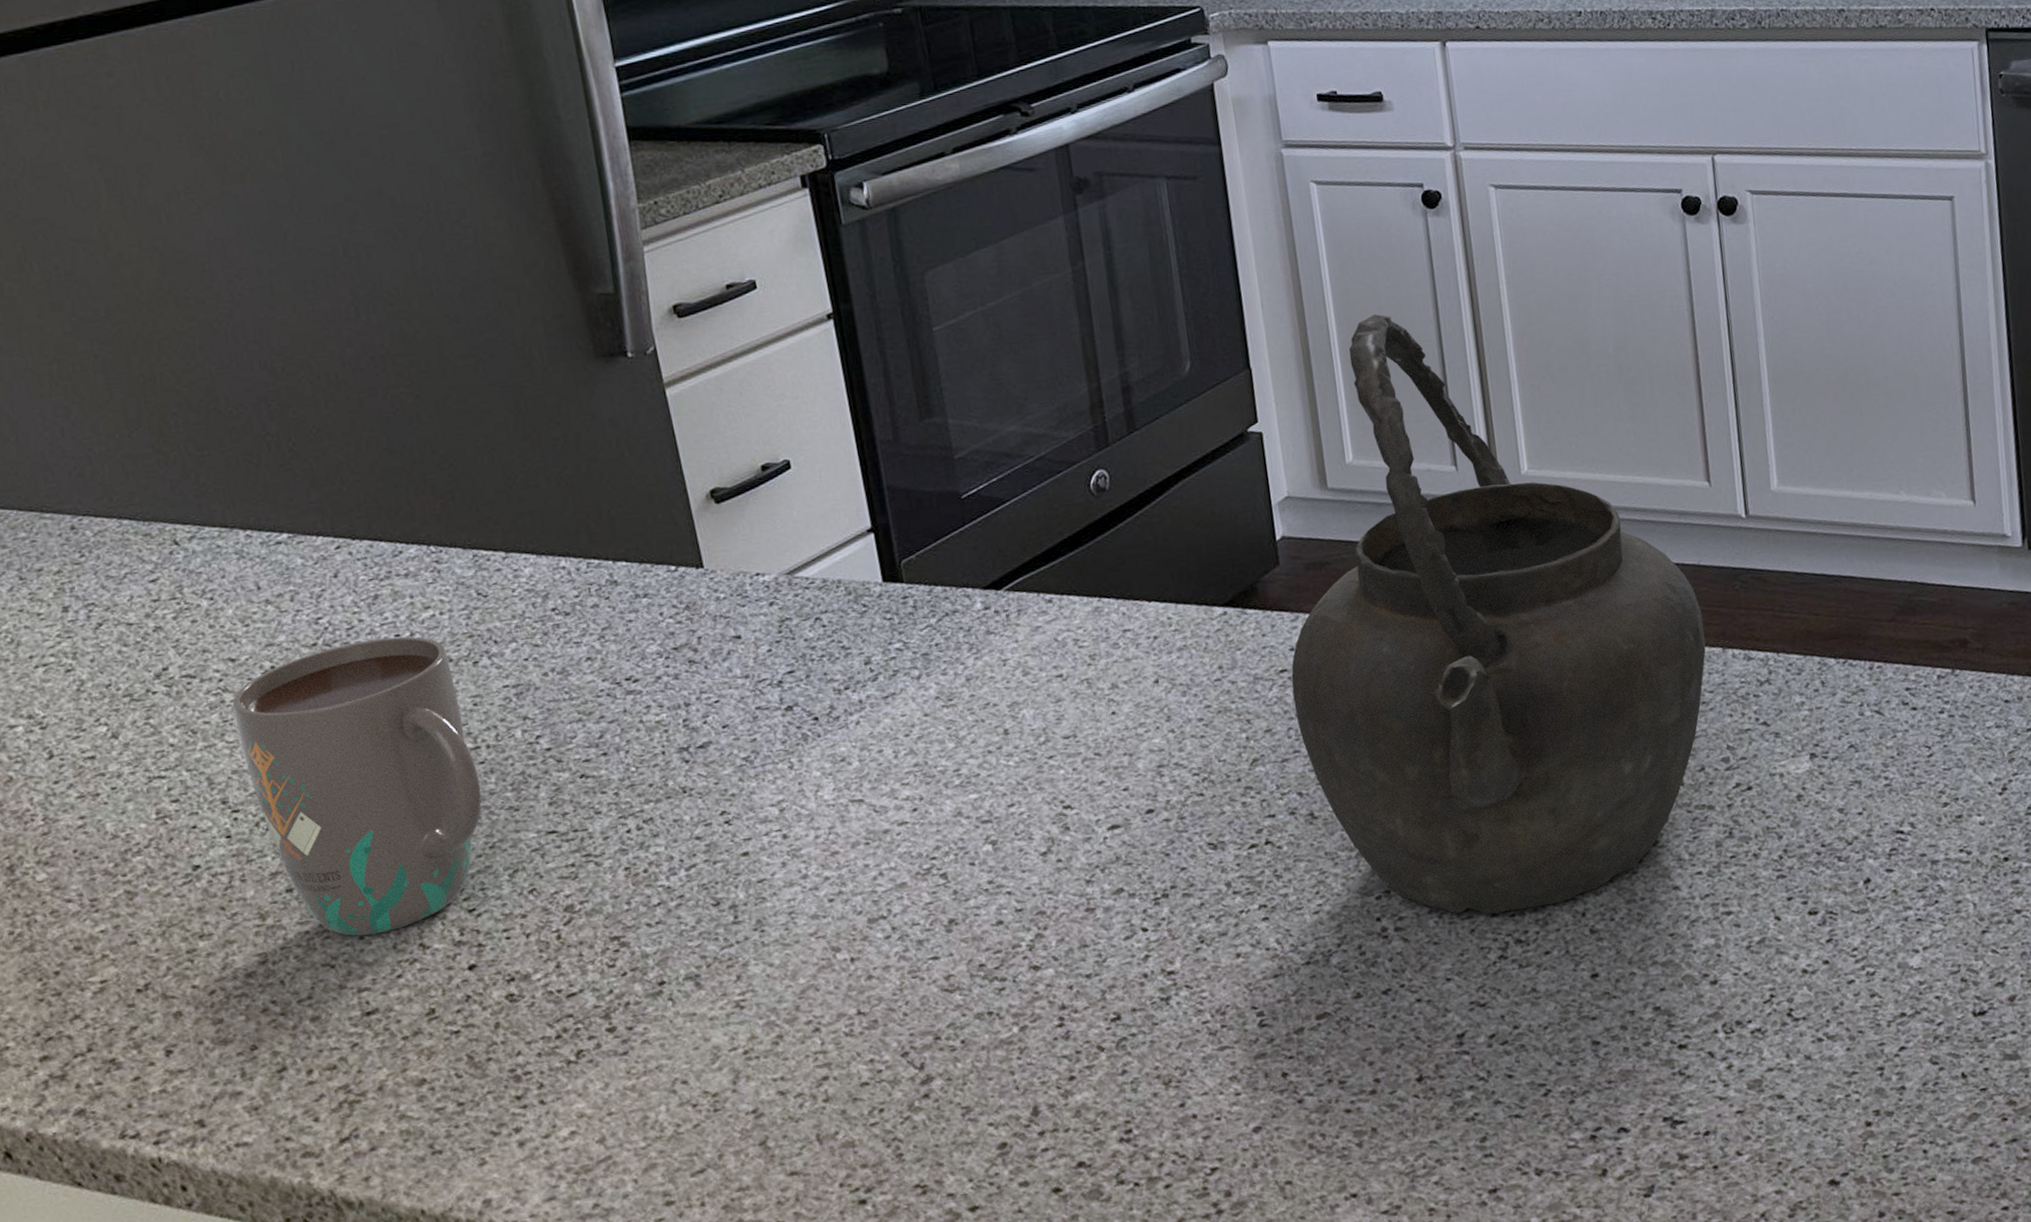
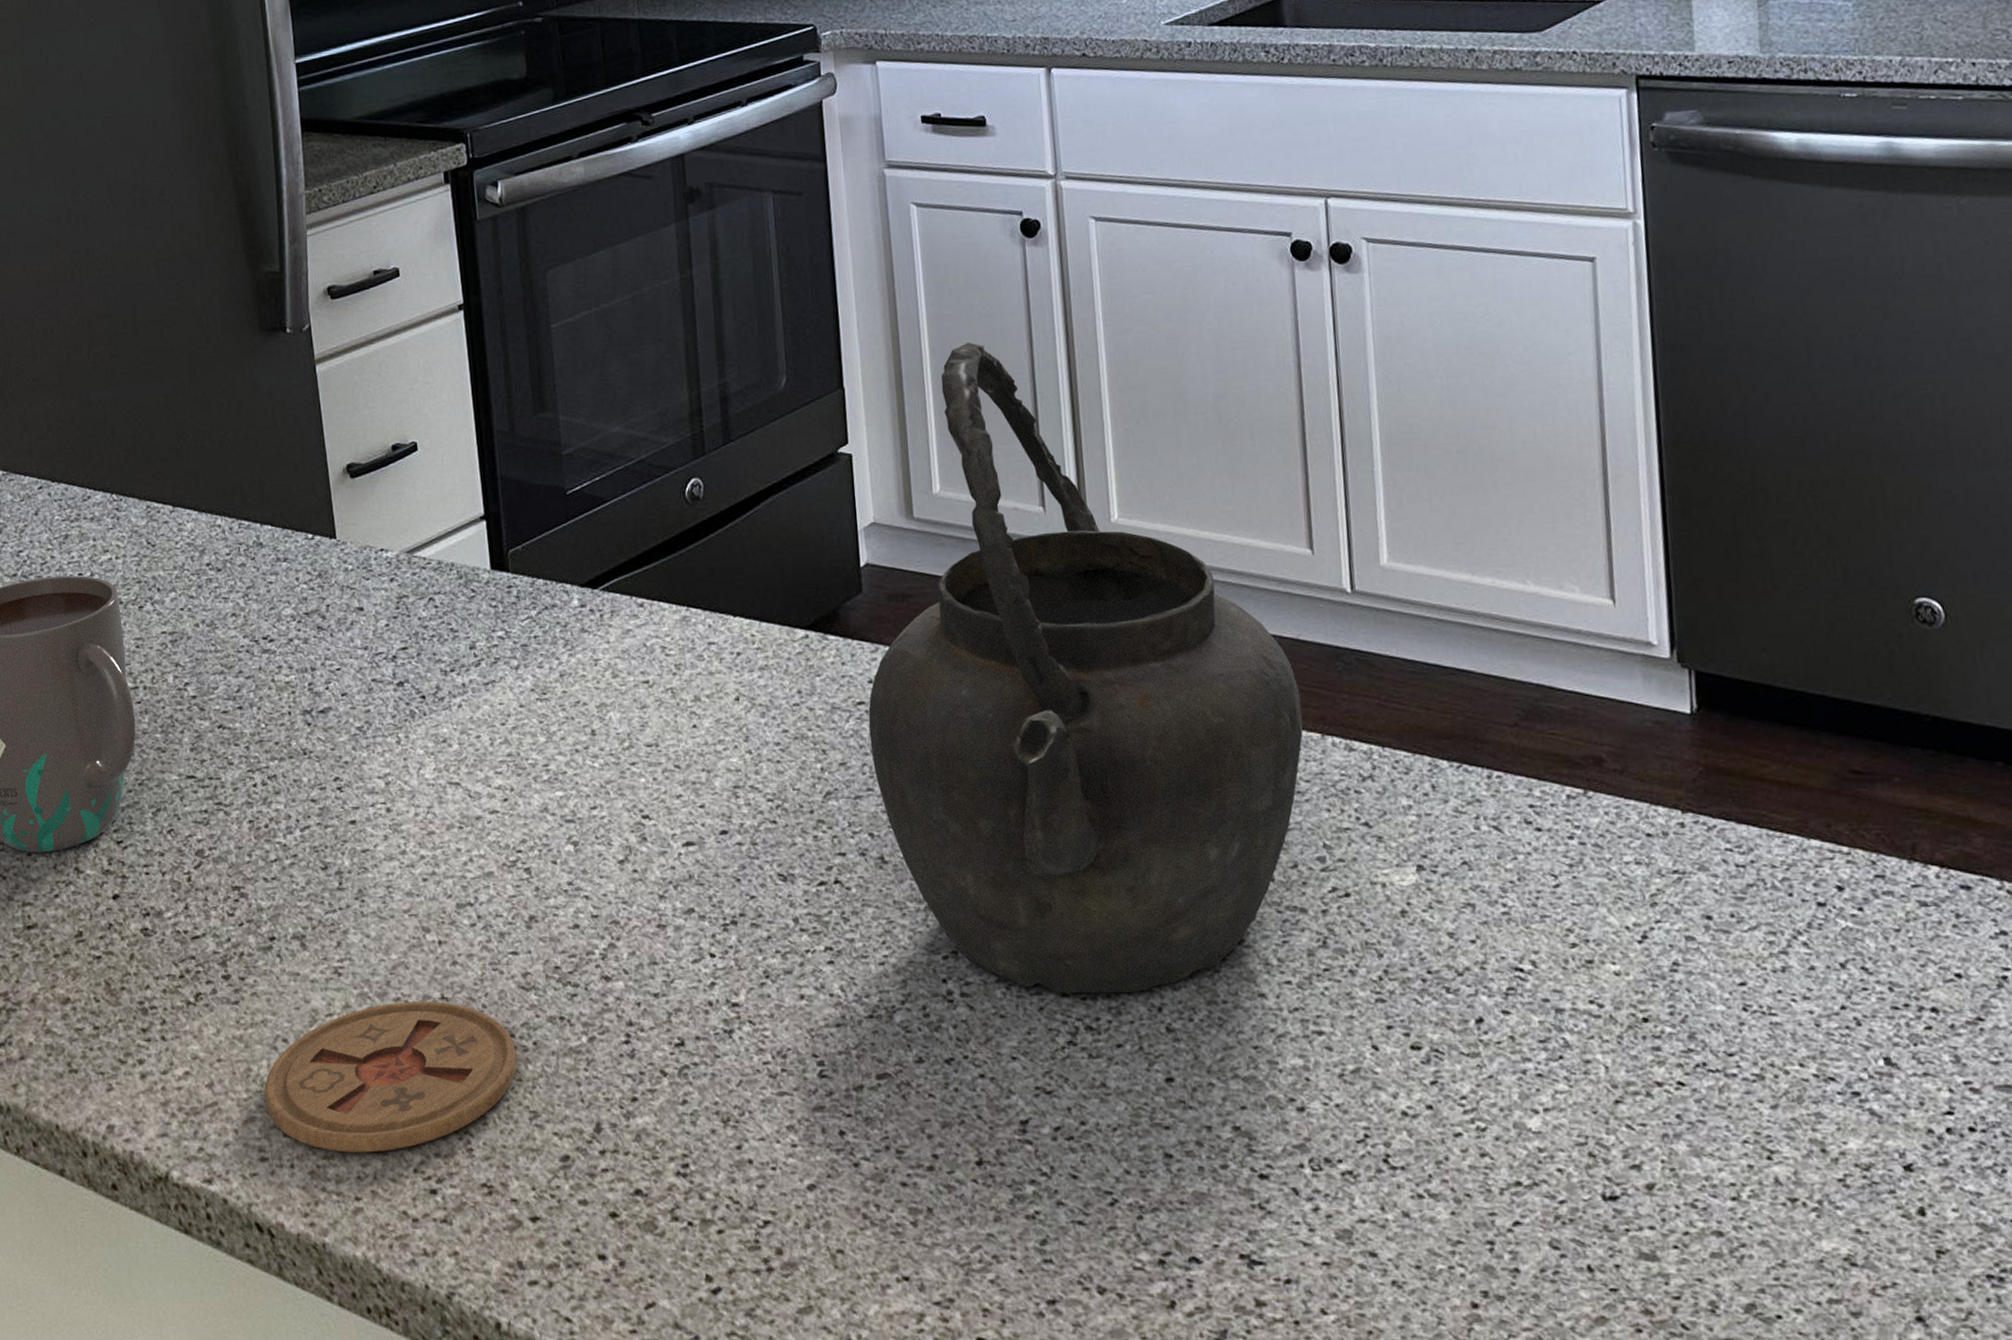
coaster: none [664,1017,945,1183] -> present [264,1001,517,1153]

